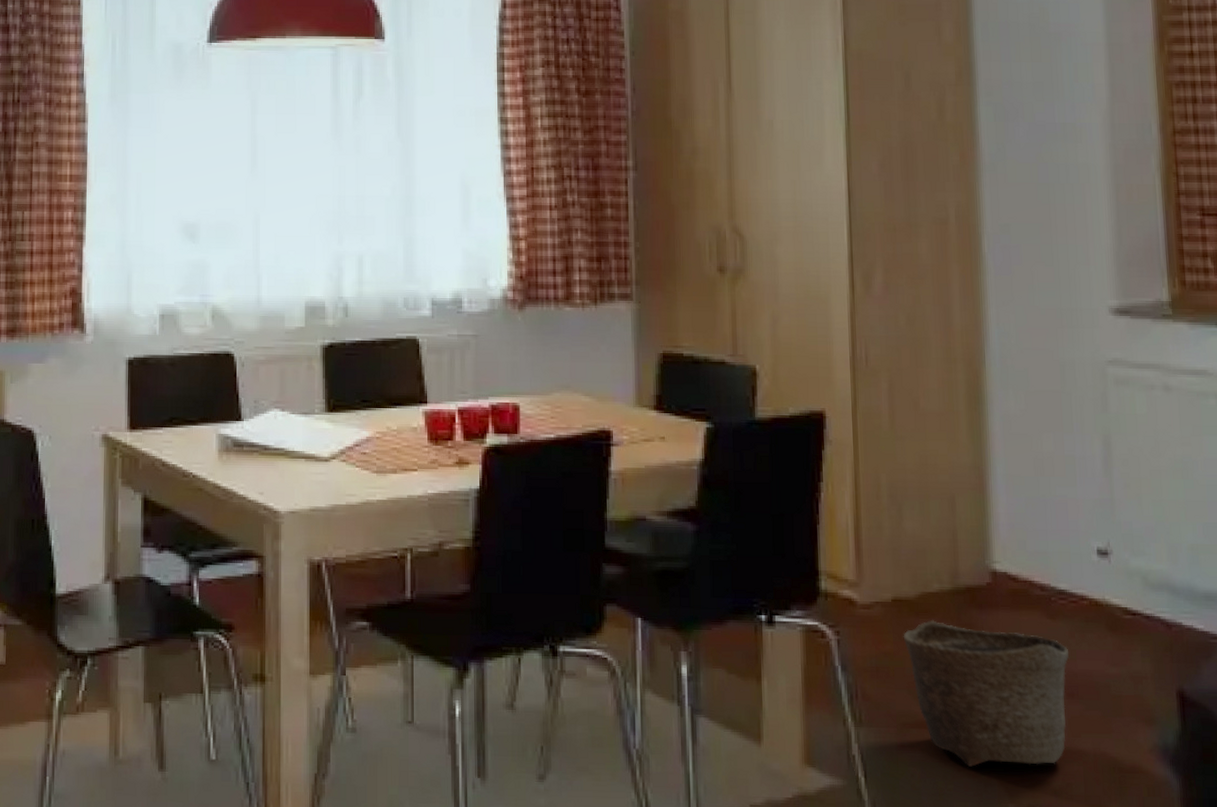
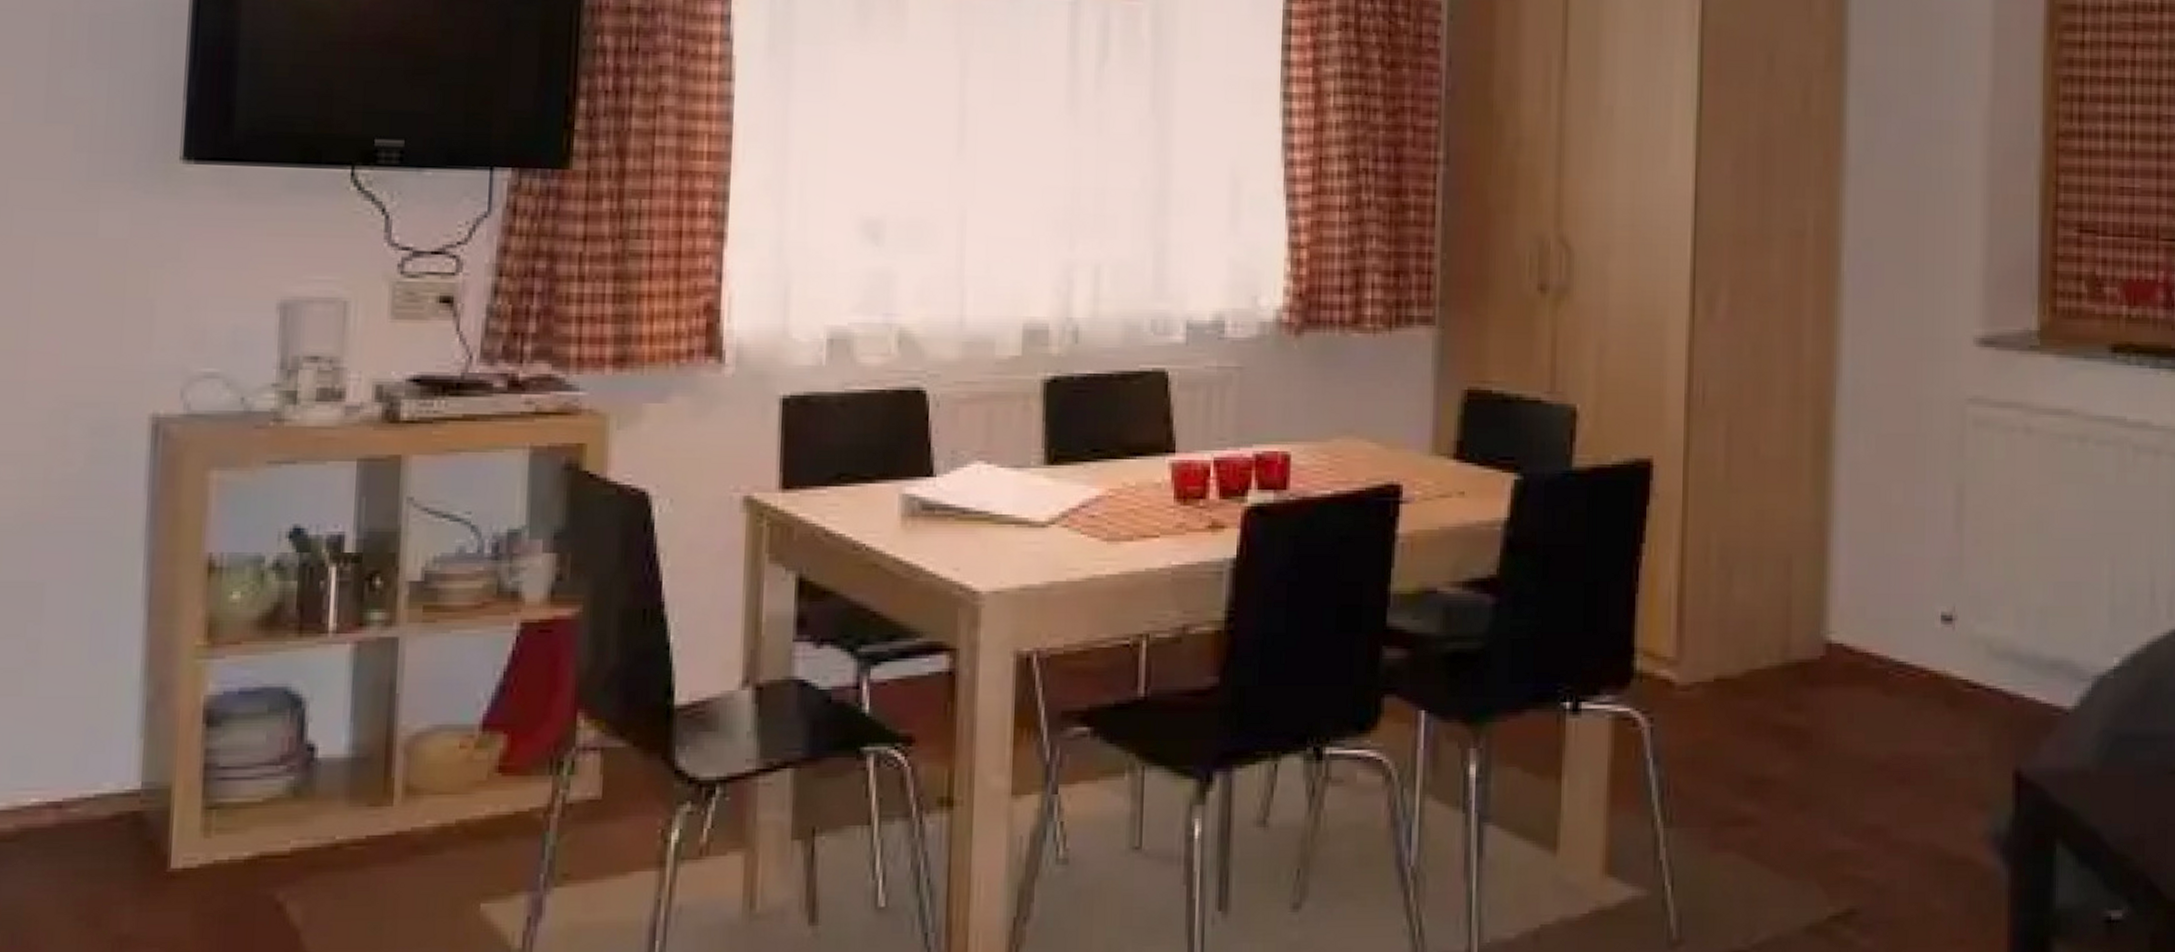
basket: present [903,620,1069,767] -> none [1724,701,1903,867]

